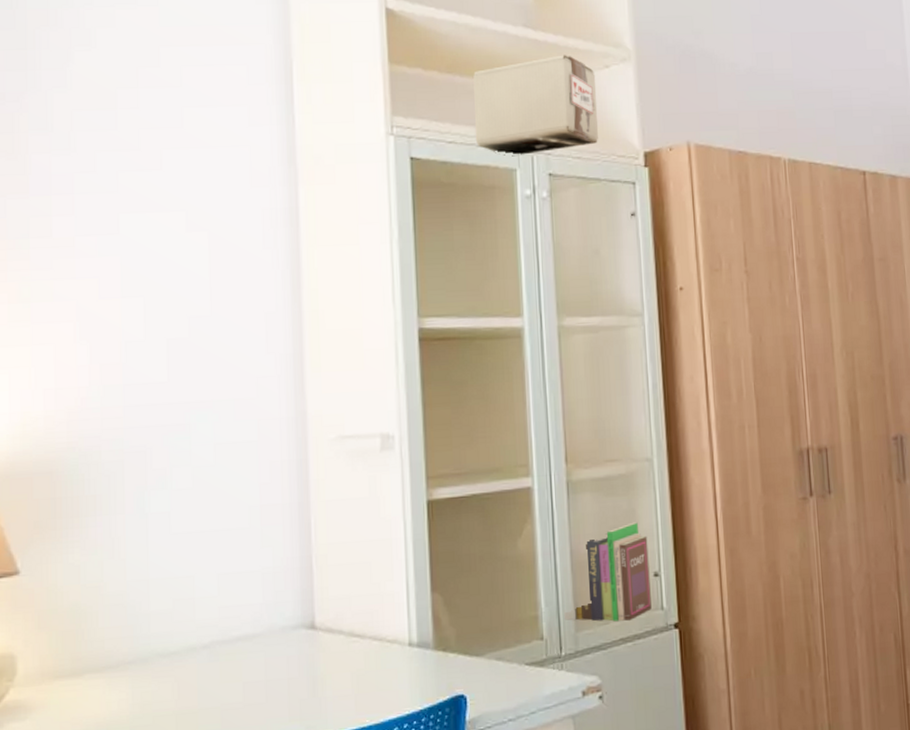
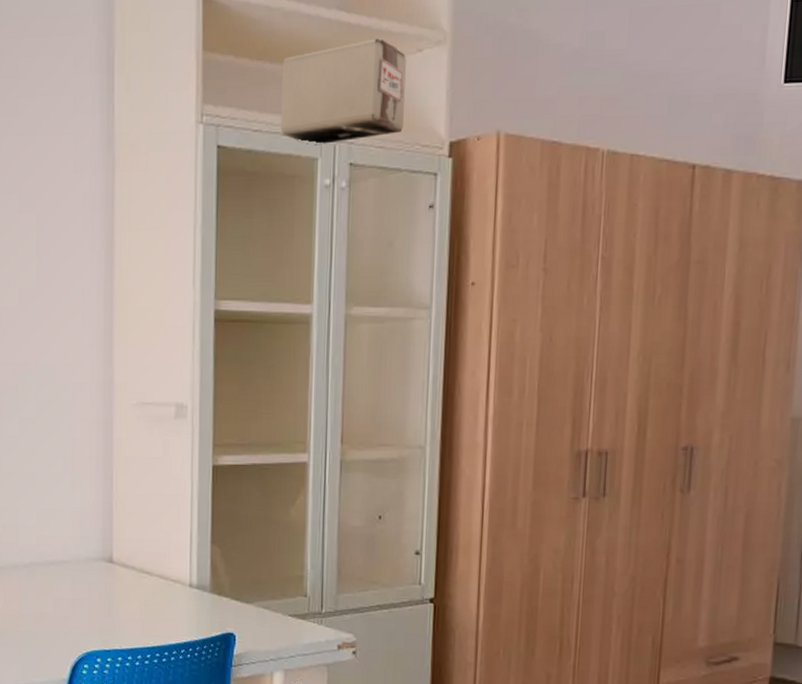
books: present [563,522,652,622] -> none [327,503,413,591]

